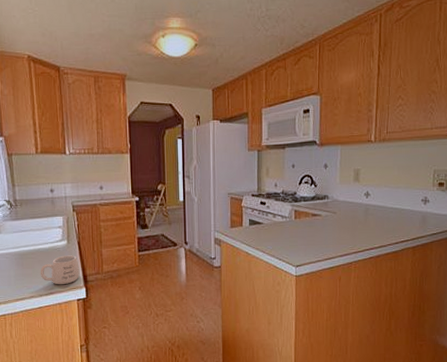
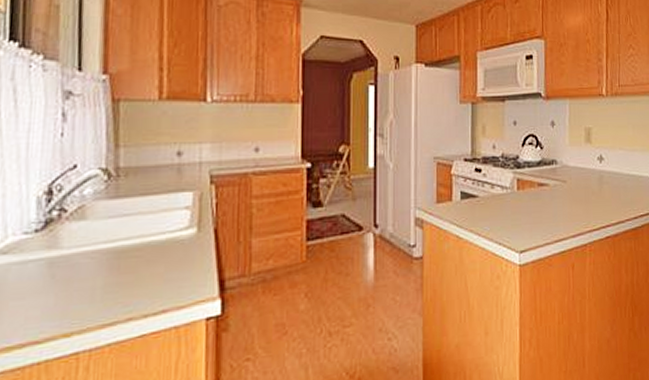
mug: present [40,255,80,285] -> none [147,249,214,297]

